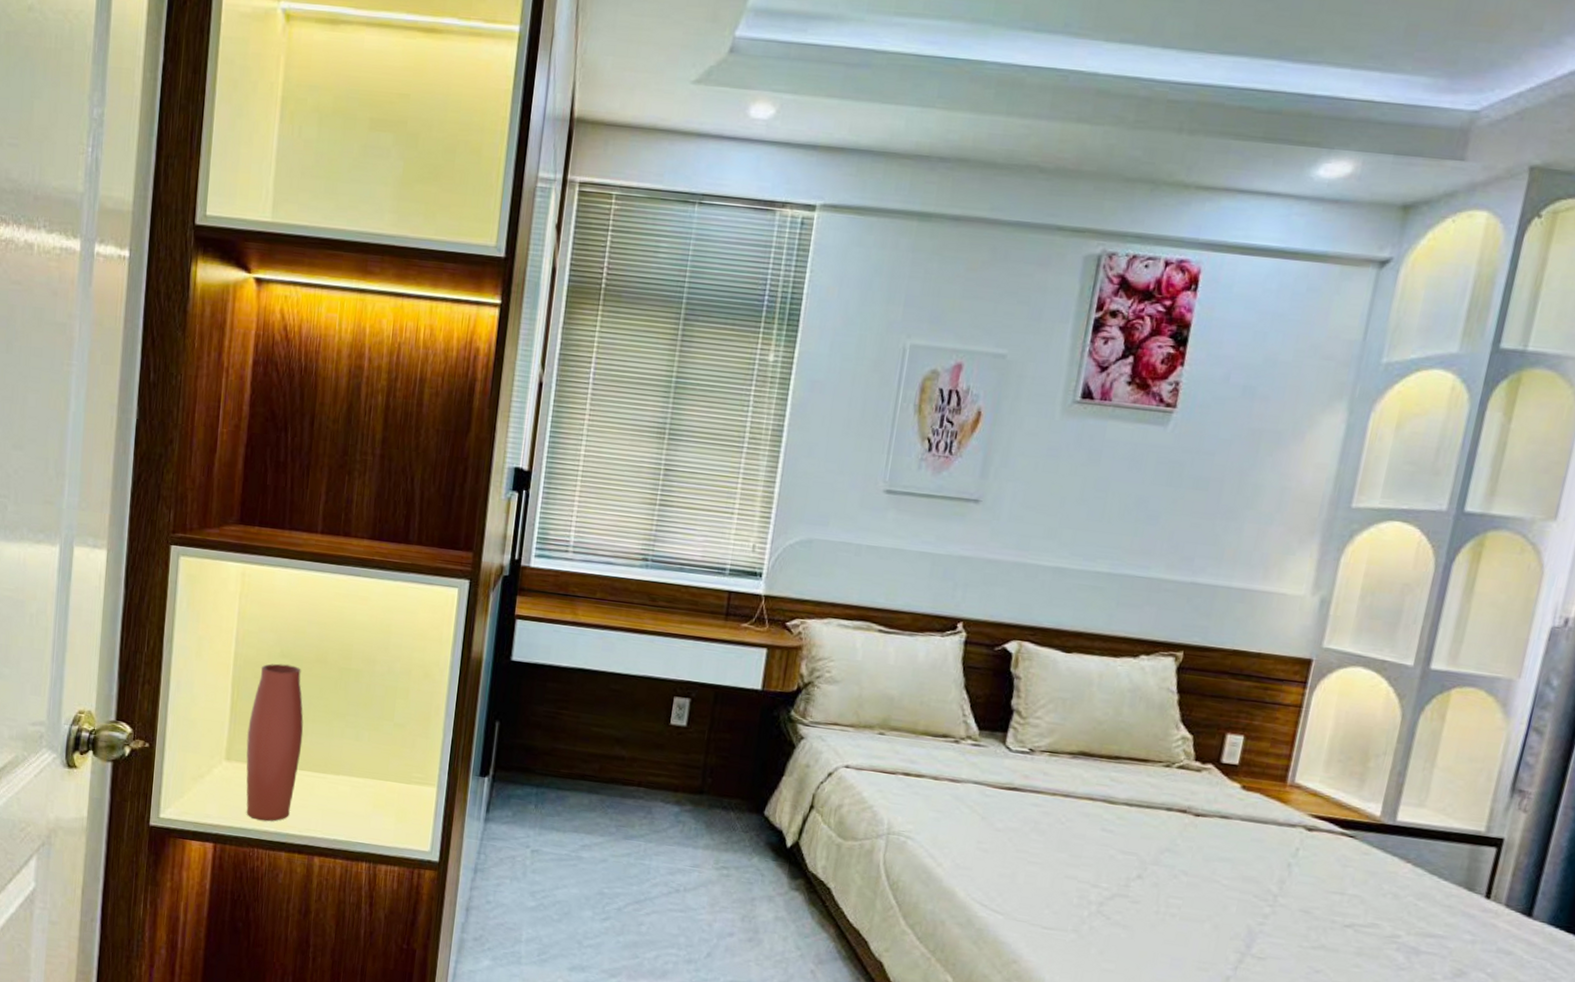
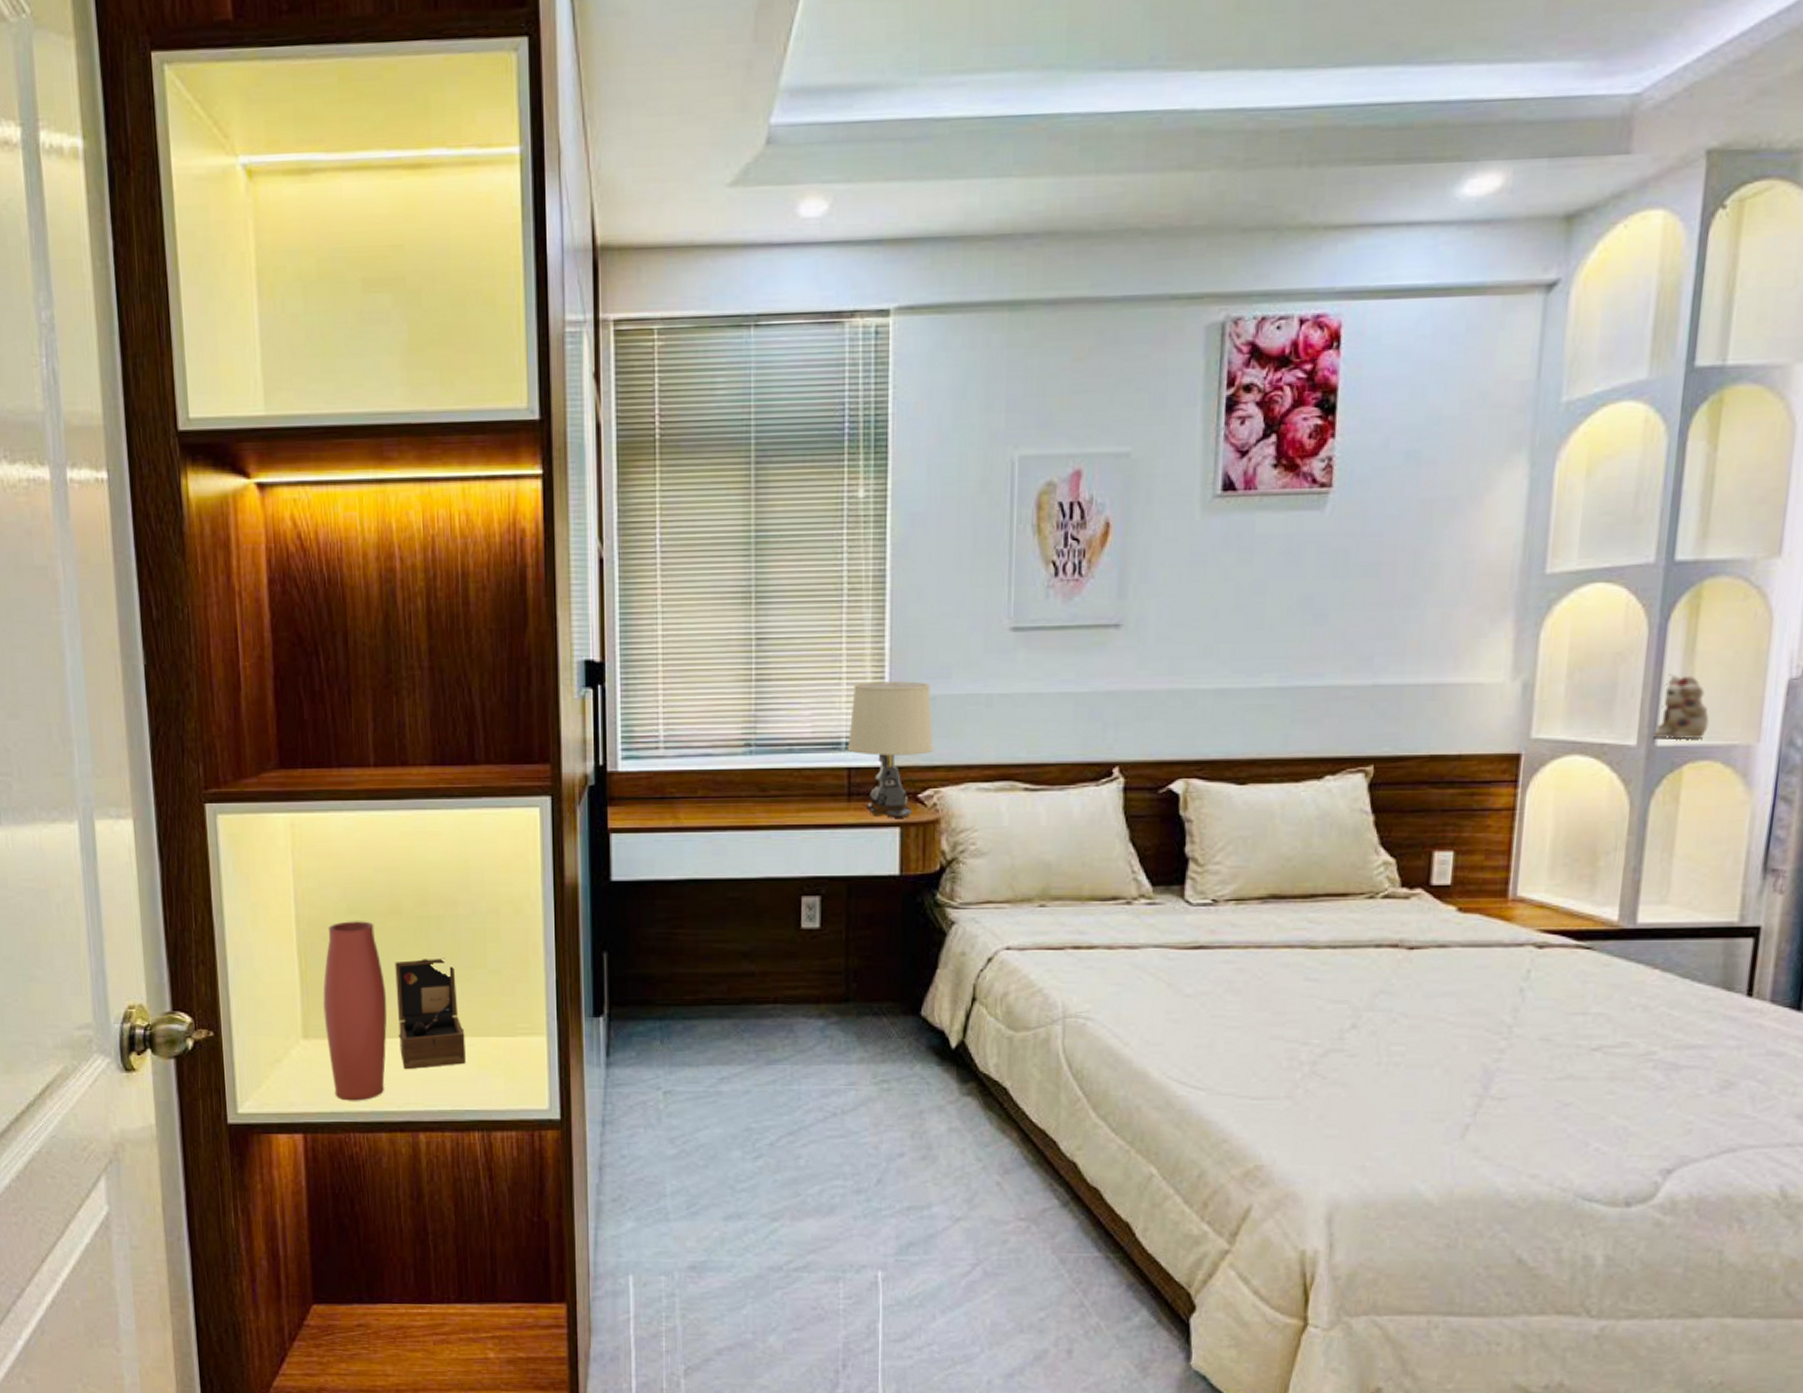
wooden box: none [308,704,367,802] -> present [395,958,466,1070]
table lamp: none [730,519,809,641] -> present [847,681,934,818]
decorative figurine: none [1429,608,1479,668] -> present [1653,674,1710,739]

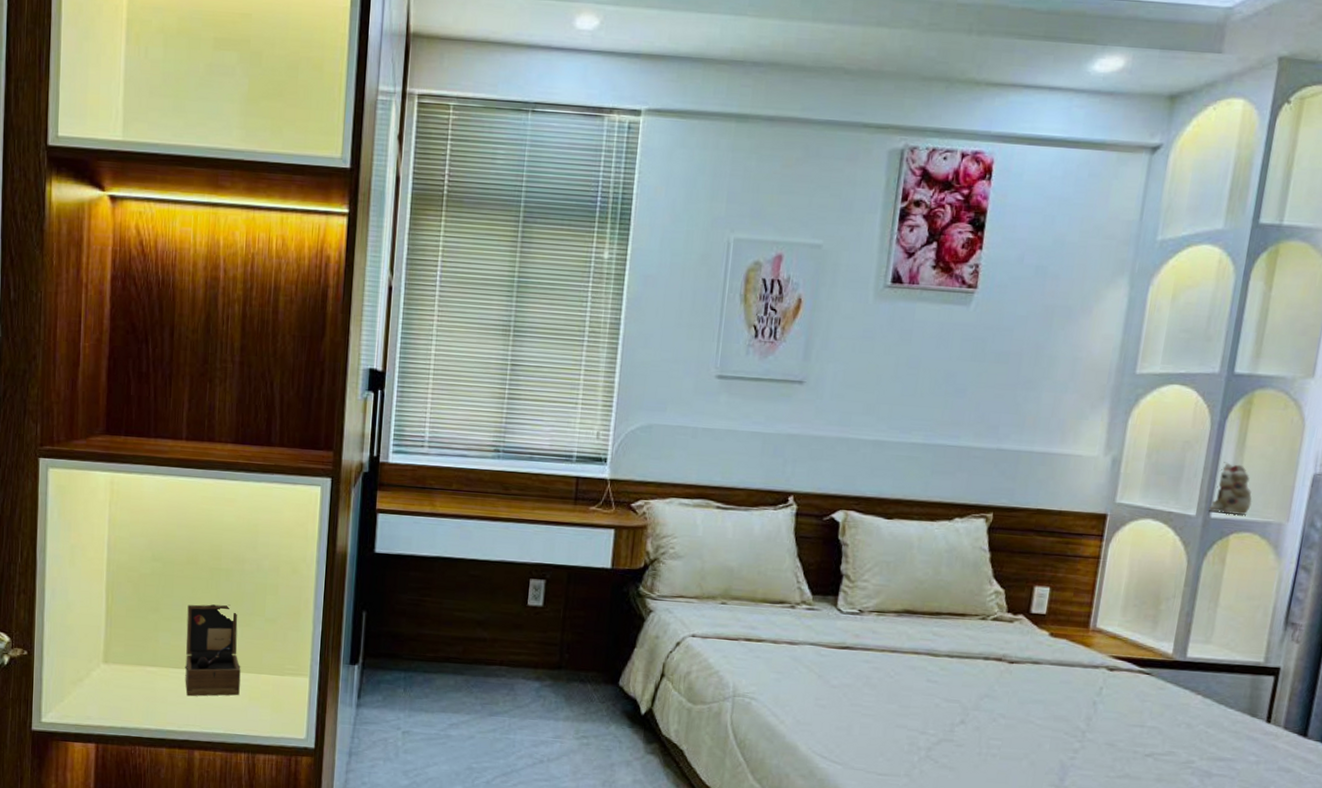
vase: present [323,921,387,1100] -> none [123,567,178,719]
table lamp: present [847,681,934,818] -> none [577,408,649,522]

